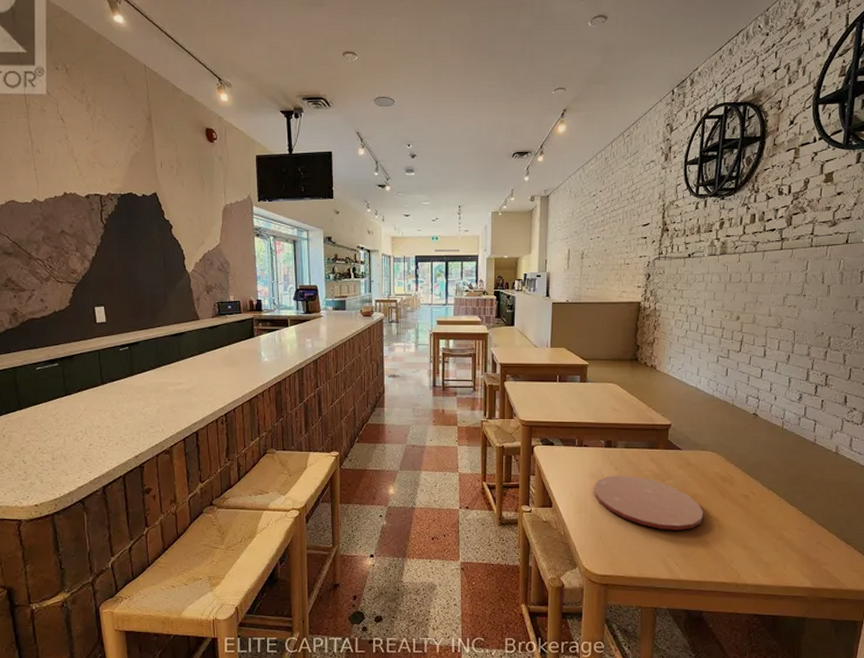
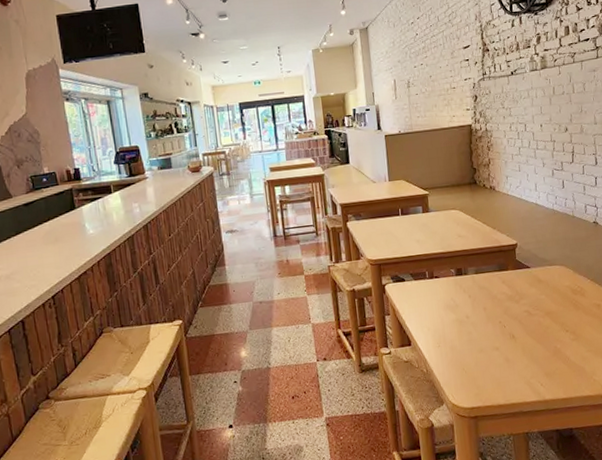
plate: present [594,475,704,530] -> none [450,301,561,352]

